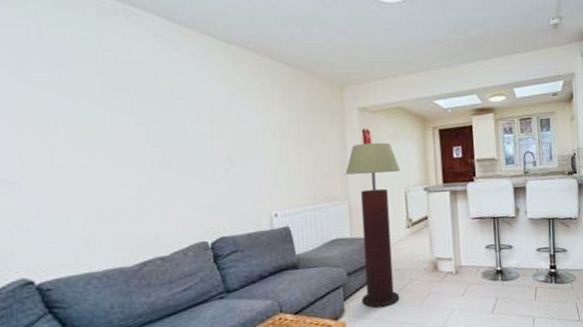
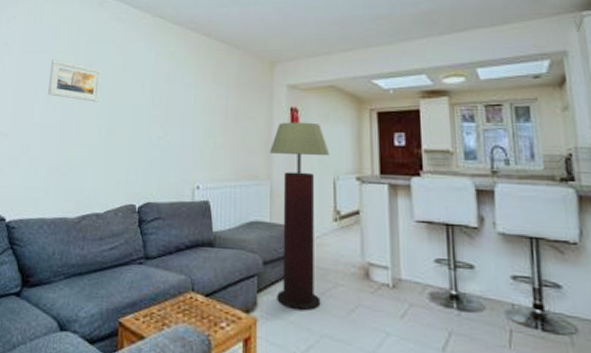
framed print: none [66,86,144,136] -> present [48,59,102,102]

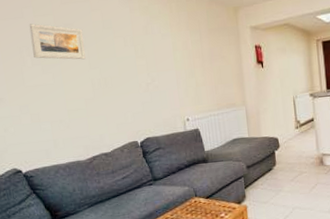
floor lamp: present [270,122,330,311] -> none [242,55,291,195]

